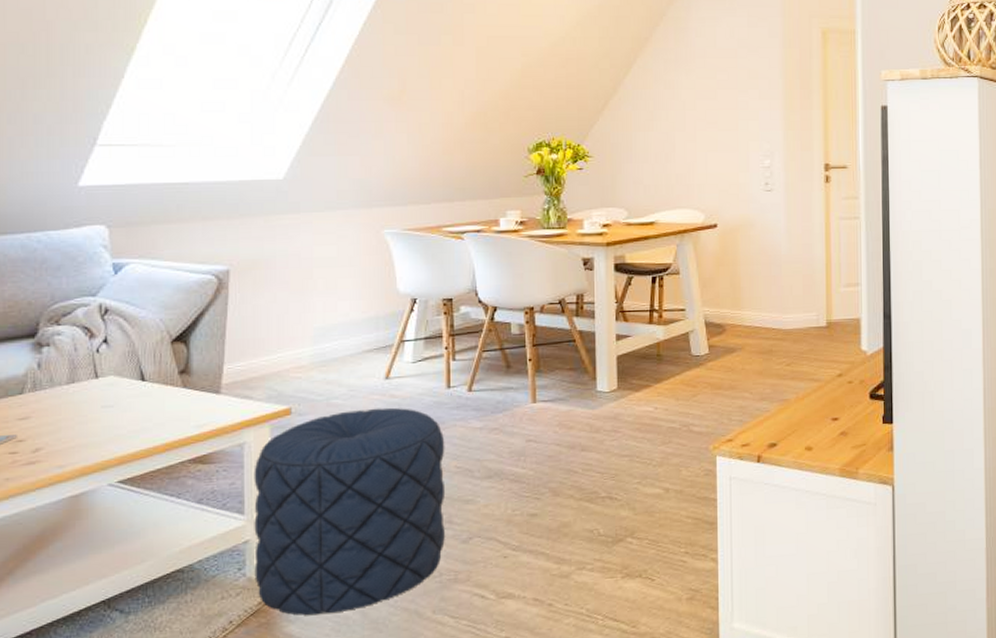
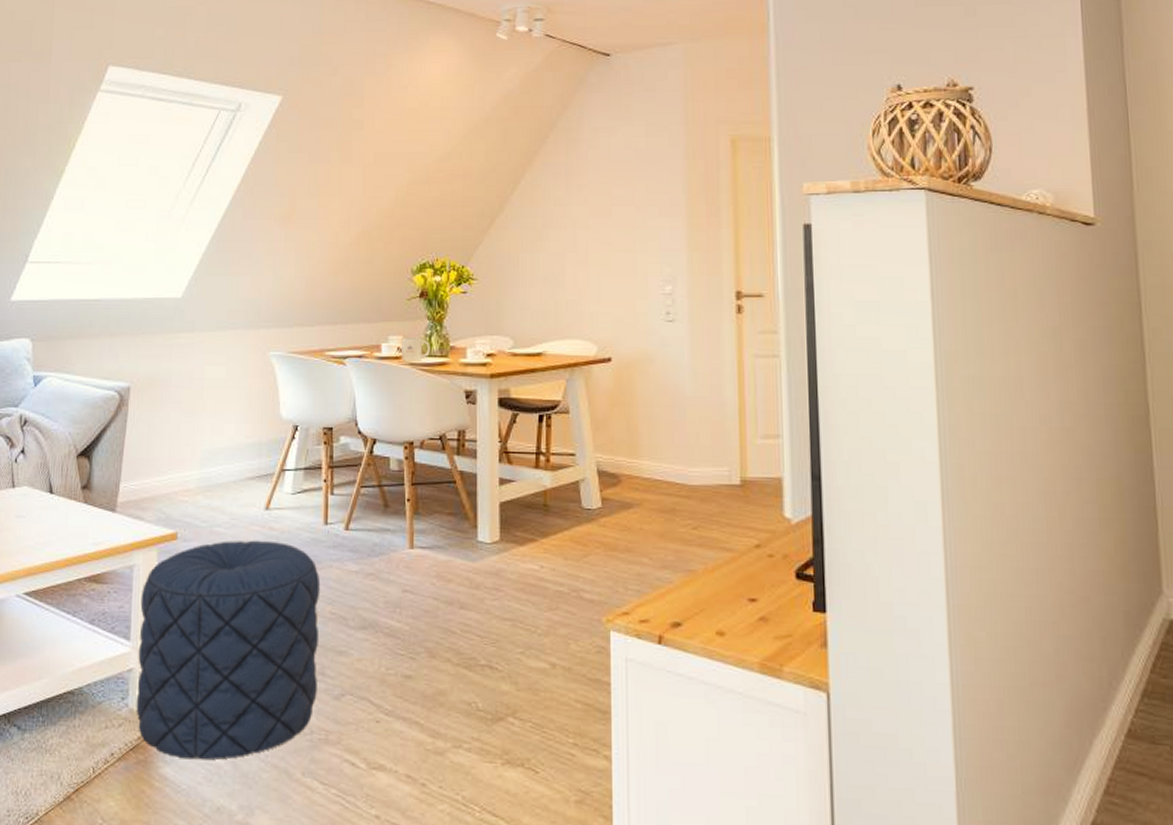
mug: none [520,211,548,235] -> present [401,336,430,363]

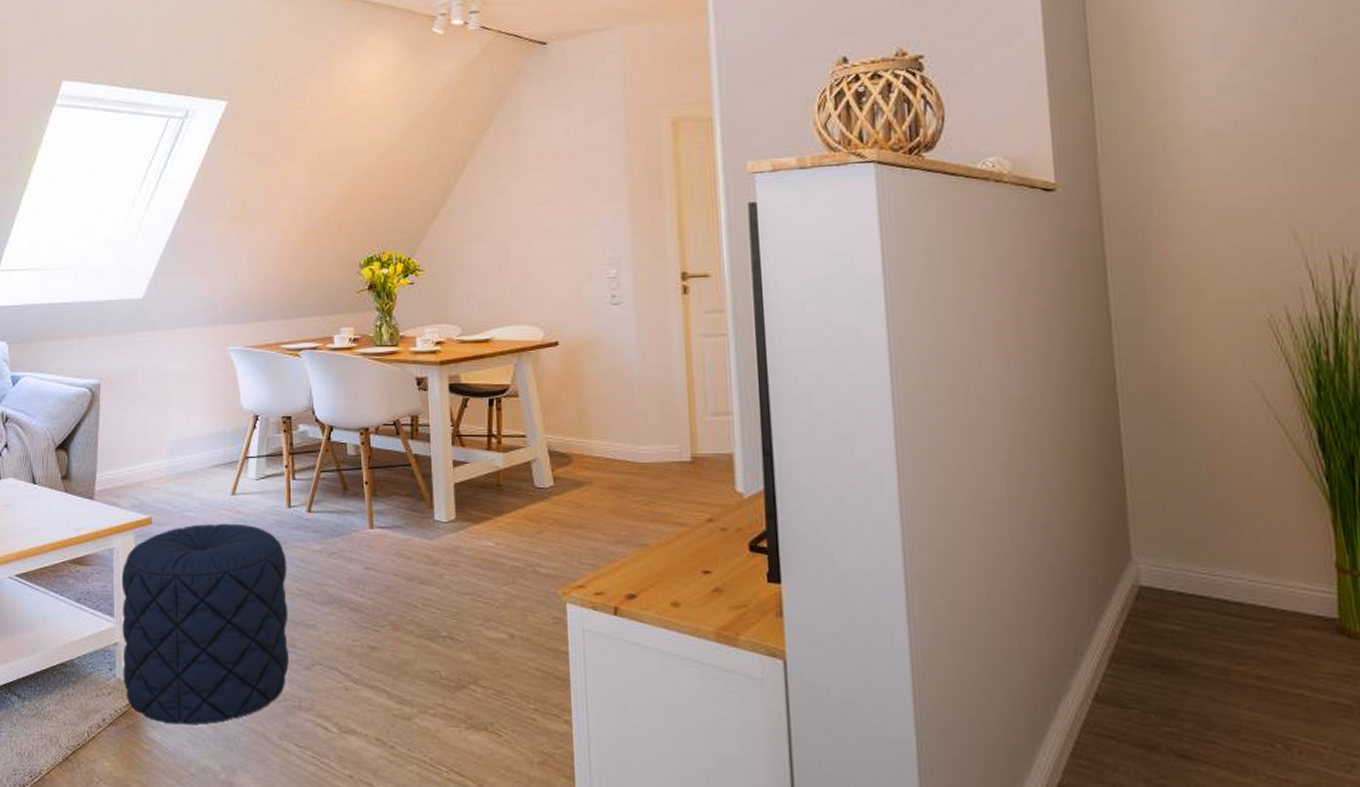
mug: present [401,336,430,363] -> none [353,327,381,353]

